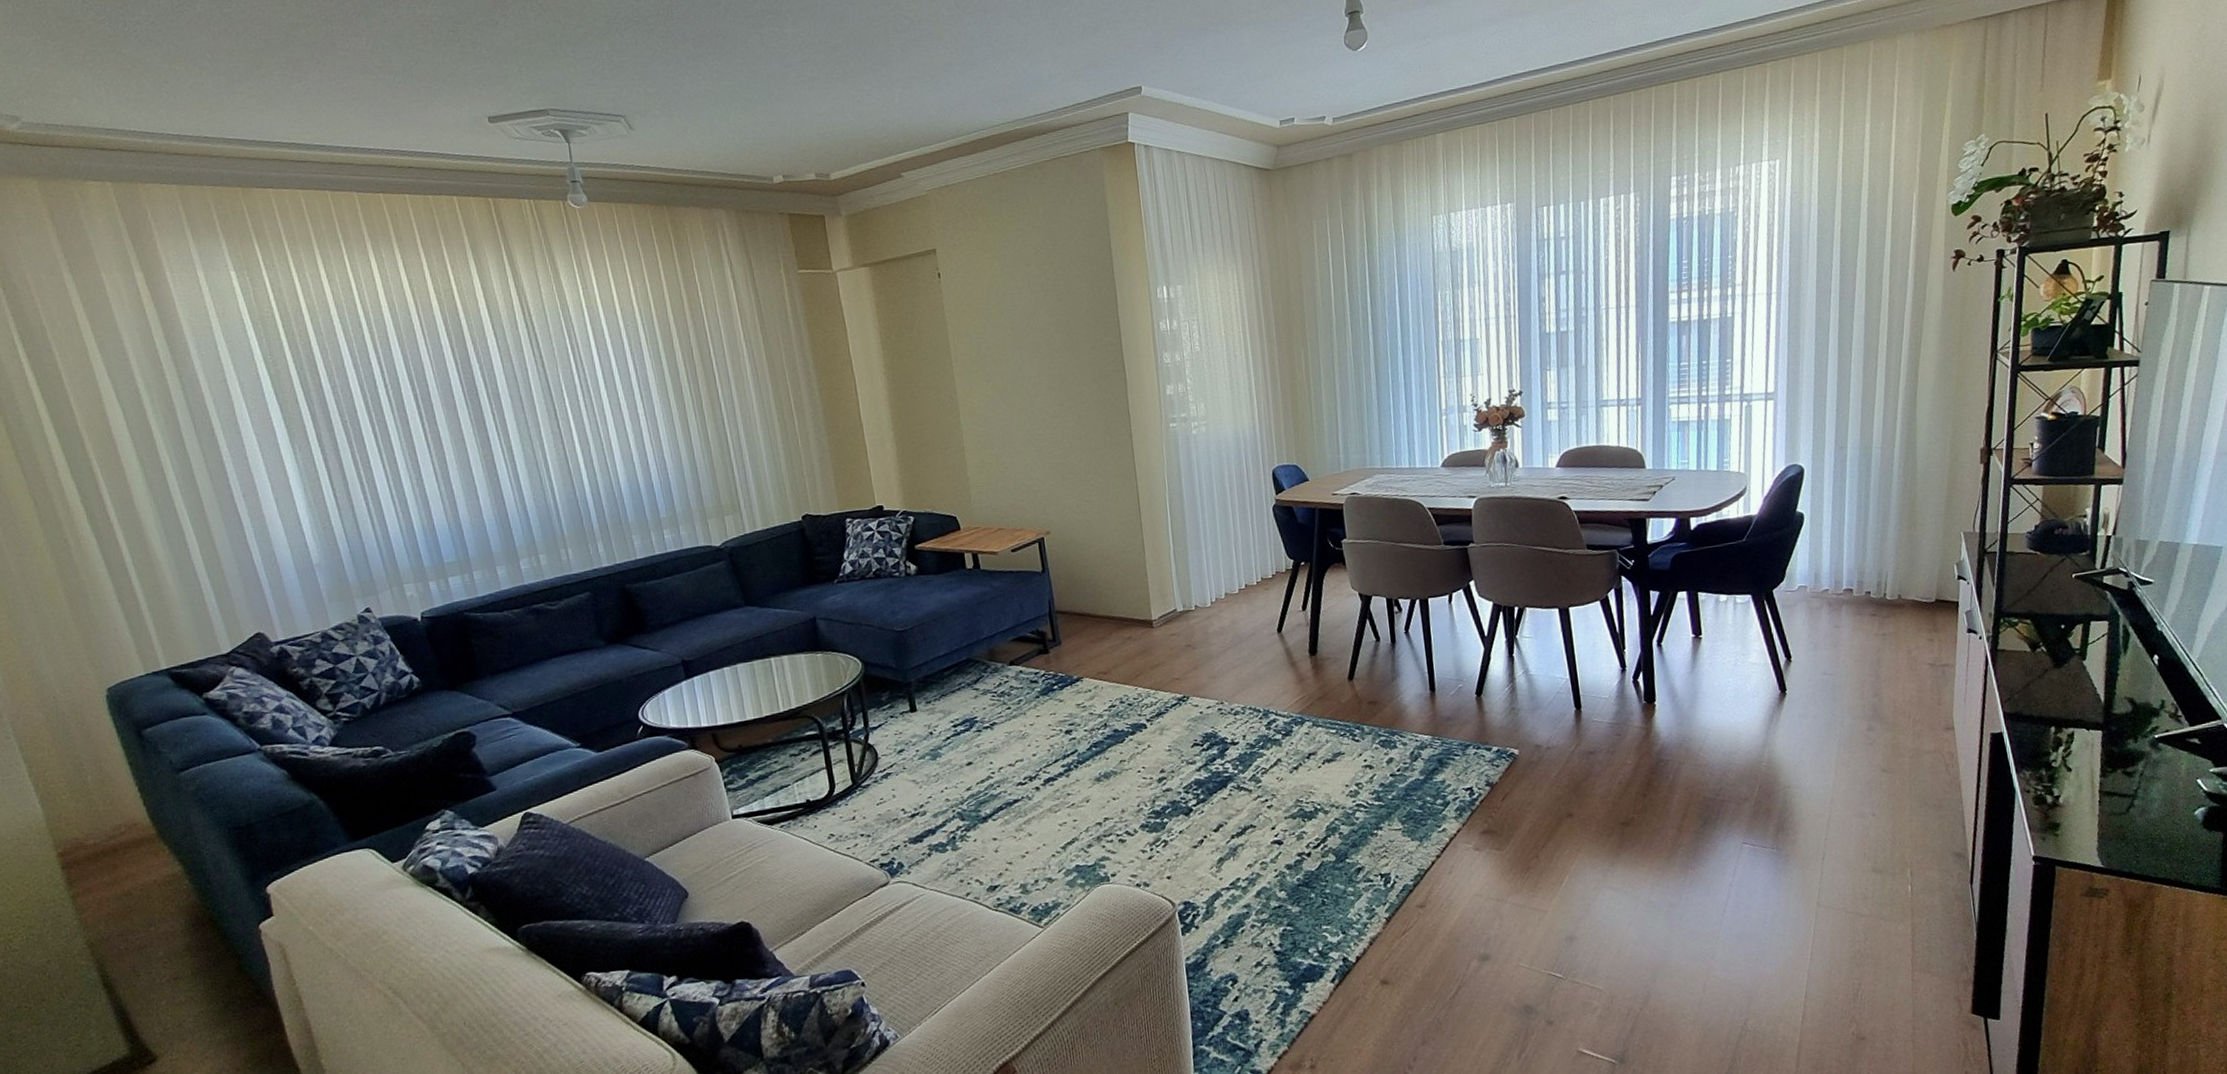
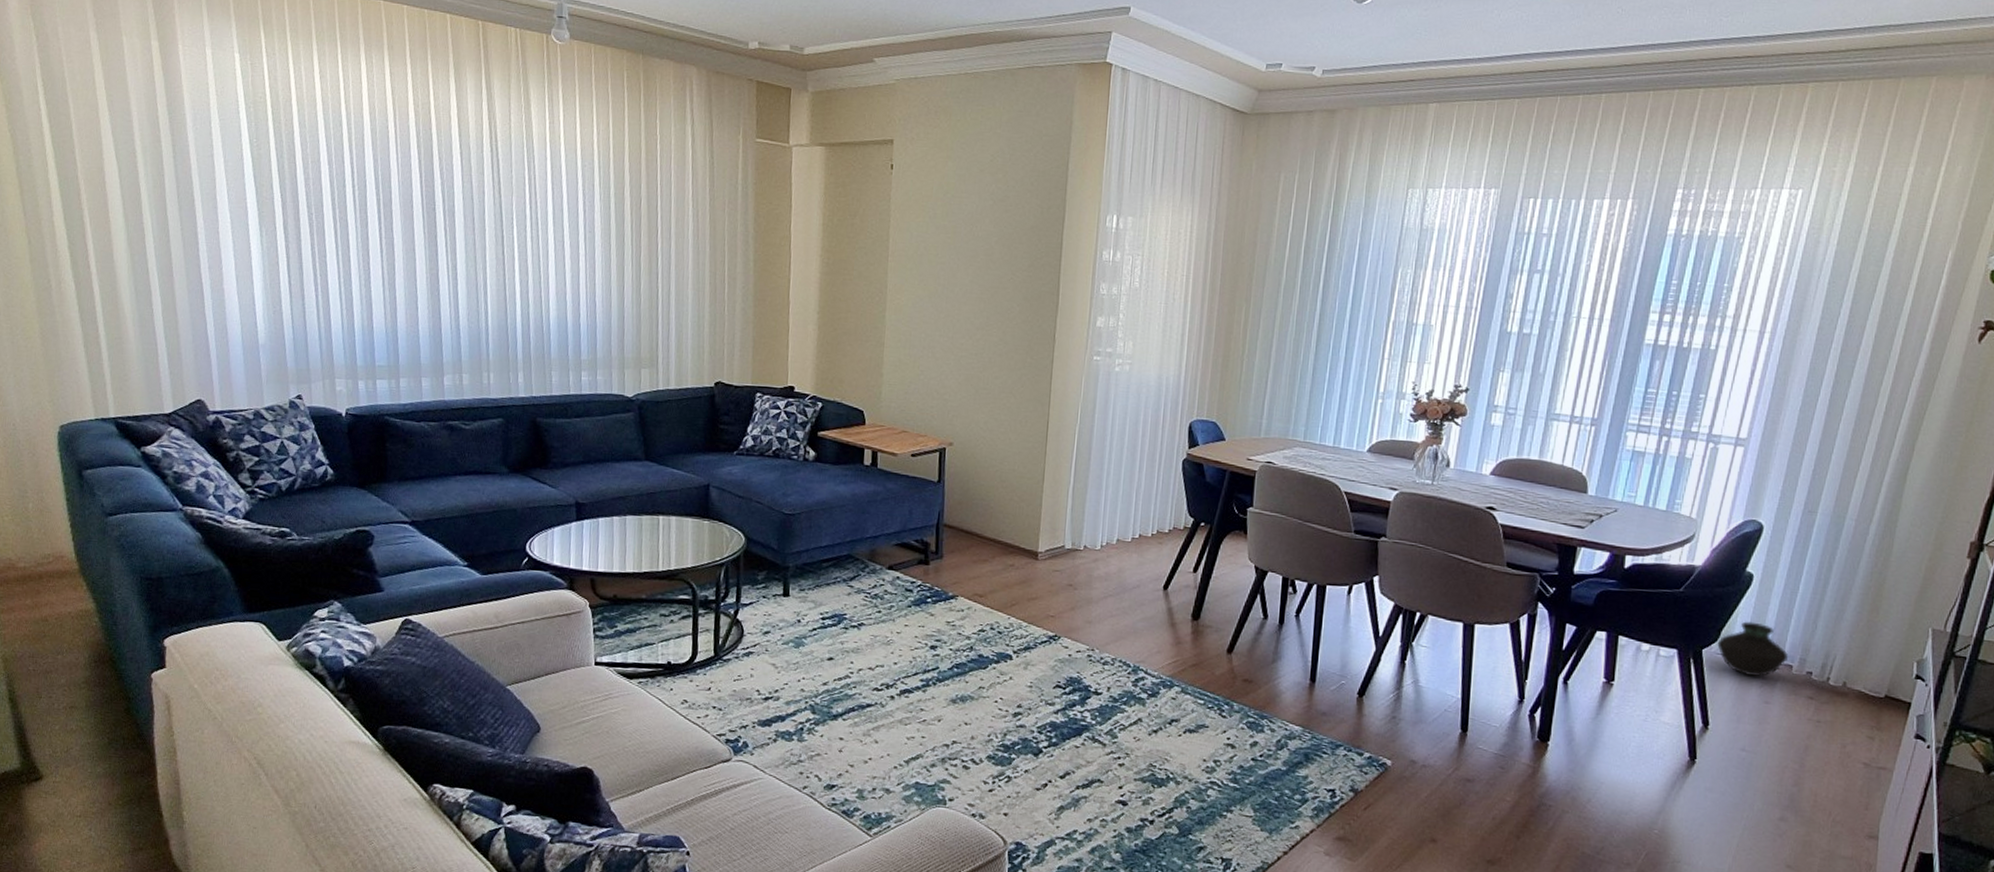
vase: none [1783,556,1848,606] -> present [1716,621,1789,676]

